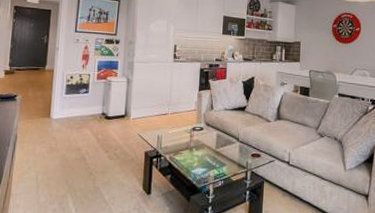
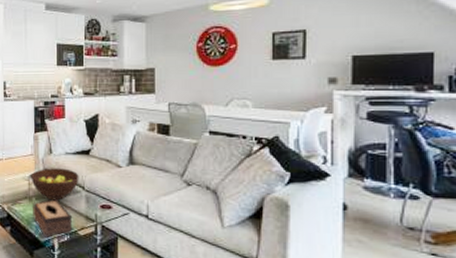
tissue box: none [192,149,227,184] -> present [33,199,73,238]
fruit bowl: none [193,122,235,151] -> present [31,168,79,201]

